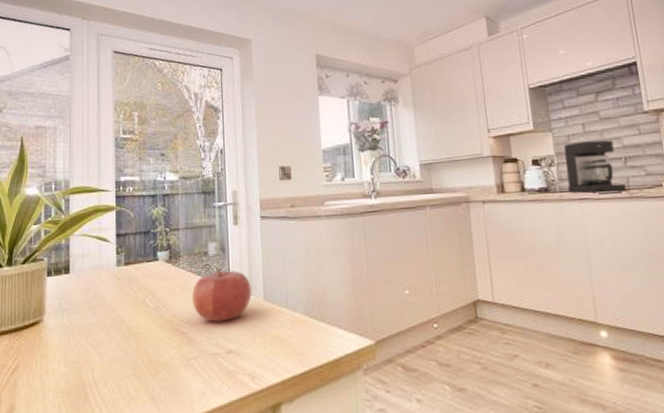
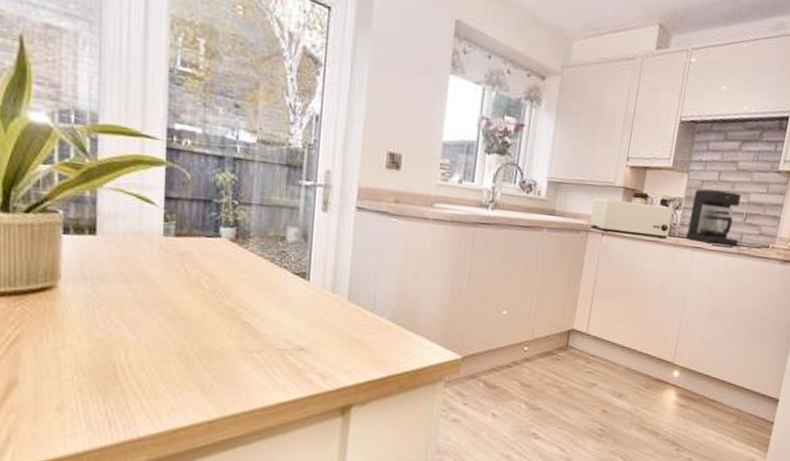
fruit: present [192,268,252,322] -> none [261,257,335,317]
toaster: none [465,166,550,200] -> present [589,198,674,240]

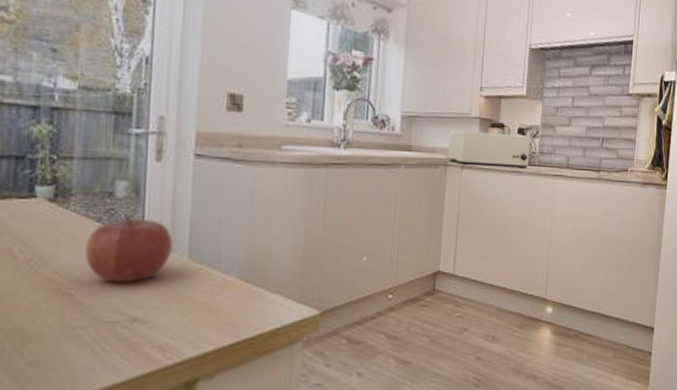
fruit: none [261,257,335,317] -> present [85,214,173,282]
coffee maker: present [686,189,741,248] -> none [546,115,598,174]

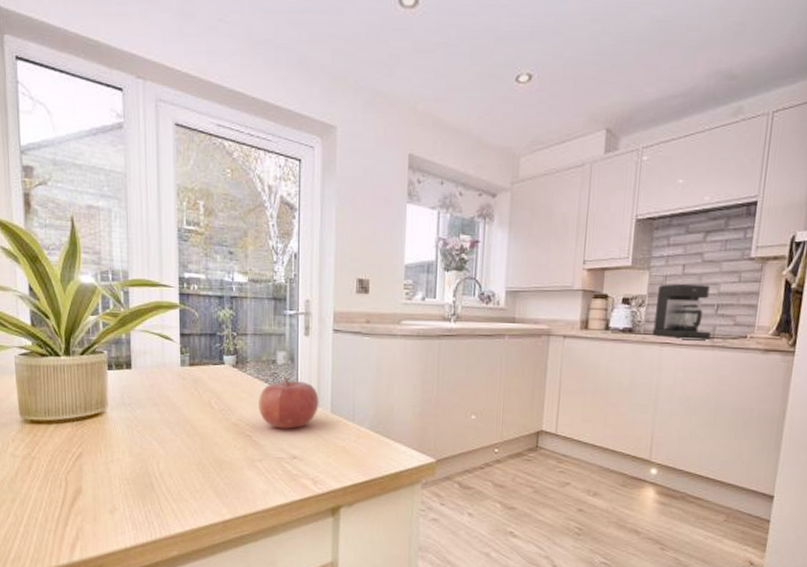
toaster: present [447,130,532,170] -> none [550,303,637,338]
coffee maker: none [546,115,598,174] -> present [653,284,711,341]

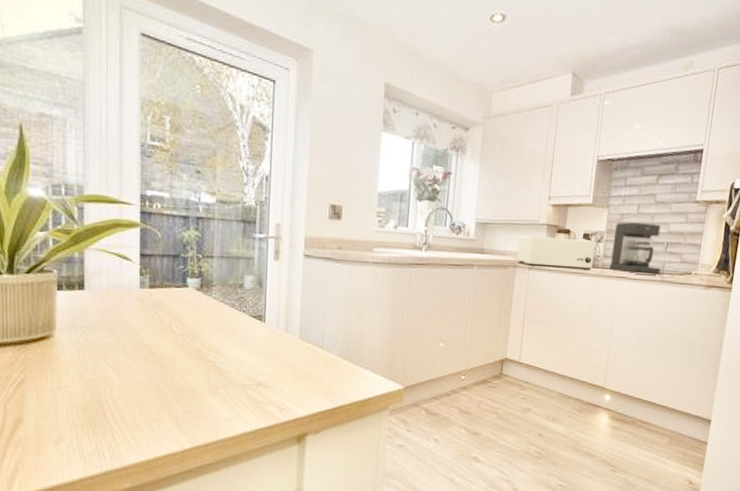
fruit: present [259,377,319,429] -> none [224,302,288,355]
toaster: none [550,303,637,338] -> present [516,235,596,272]

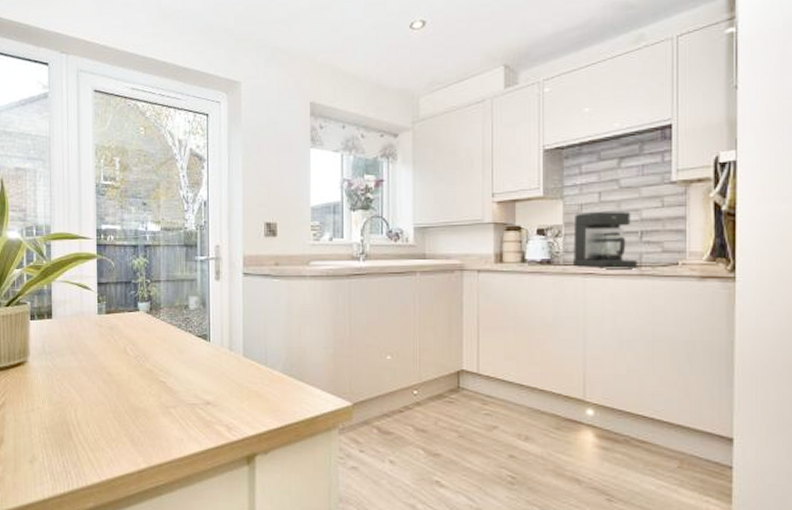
toaster: present [516,235,596,272] -> none [463,236,554,270]

